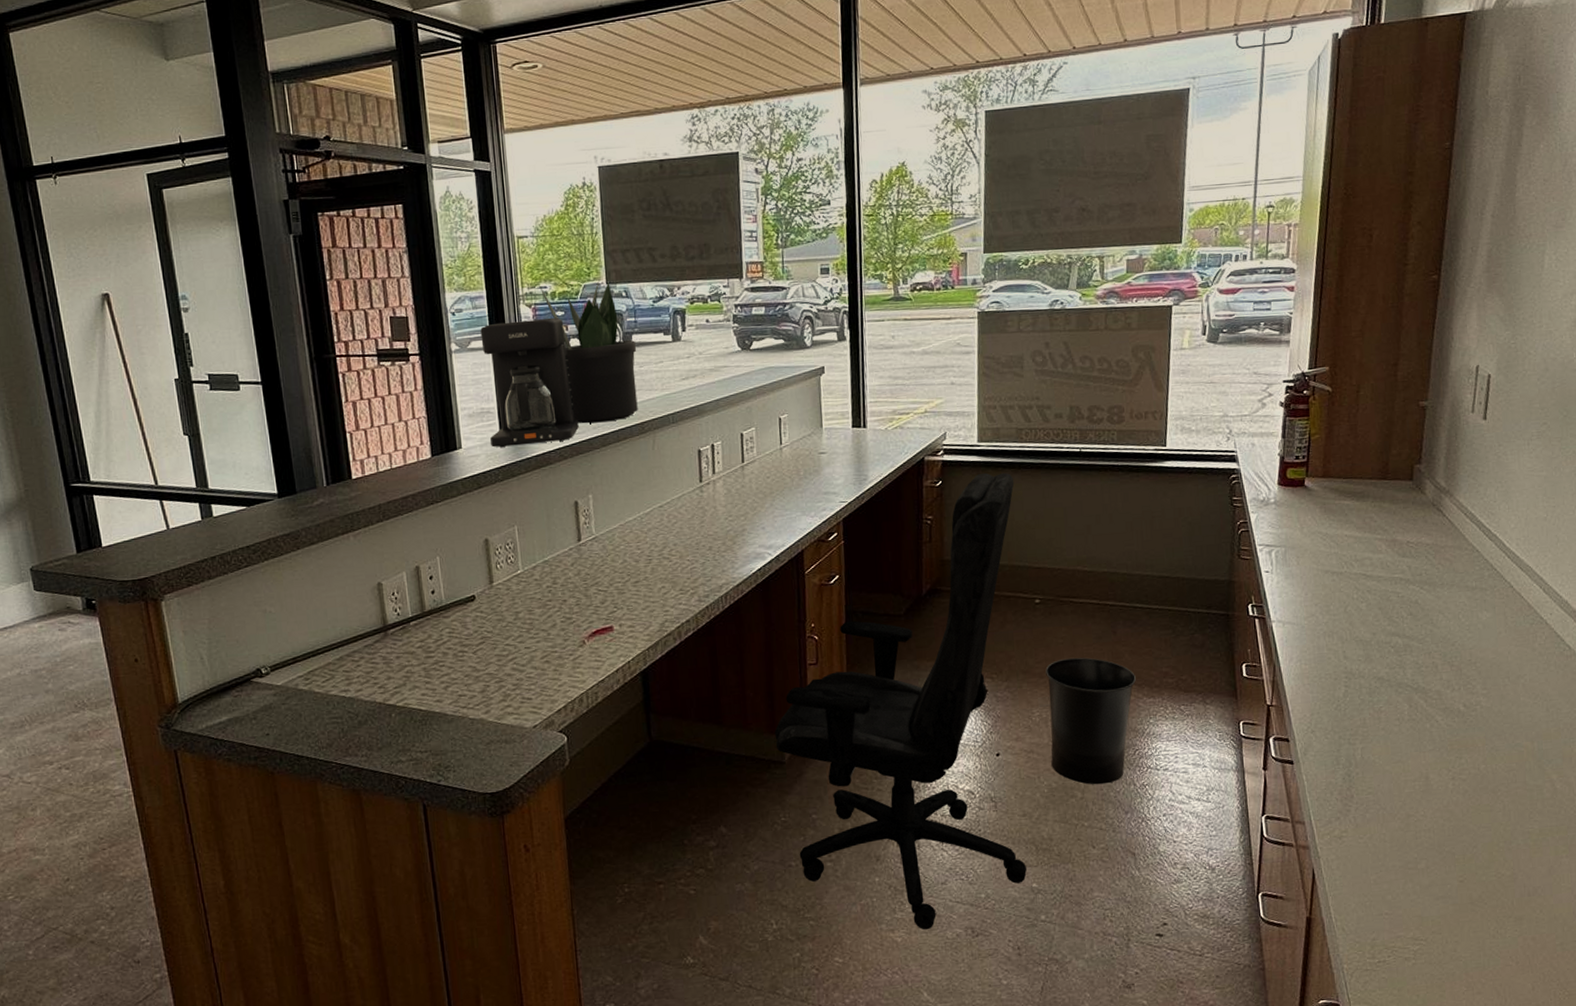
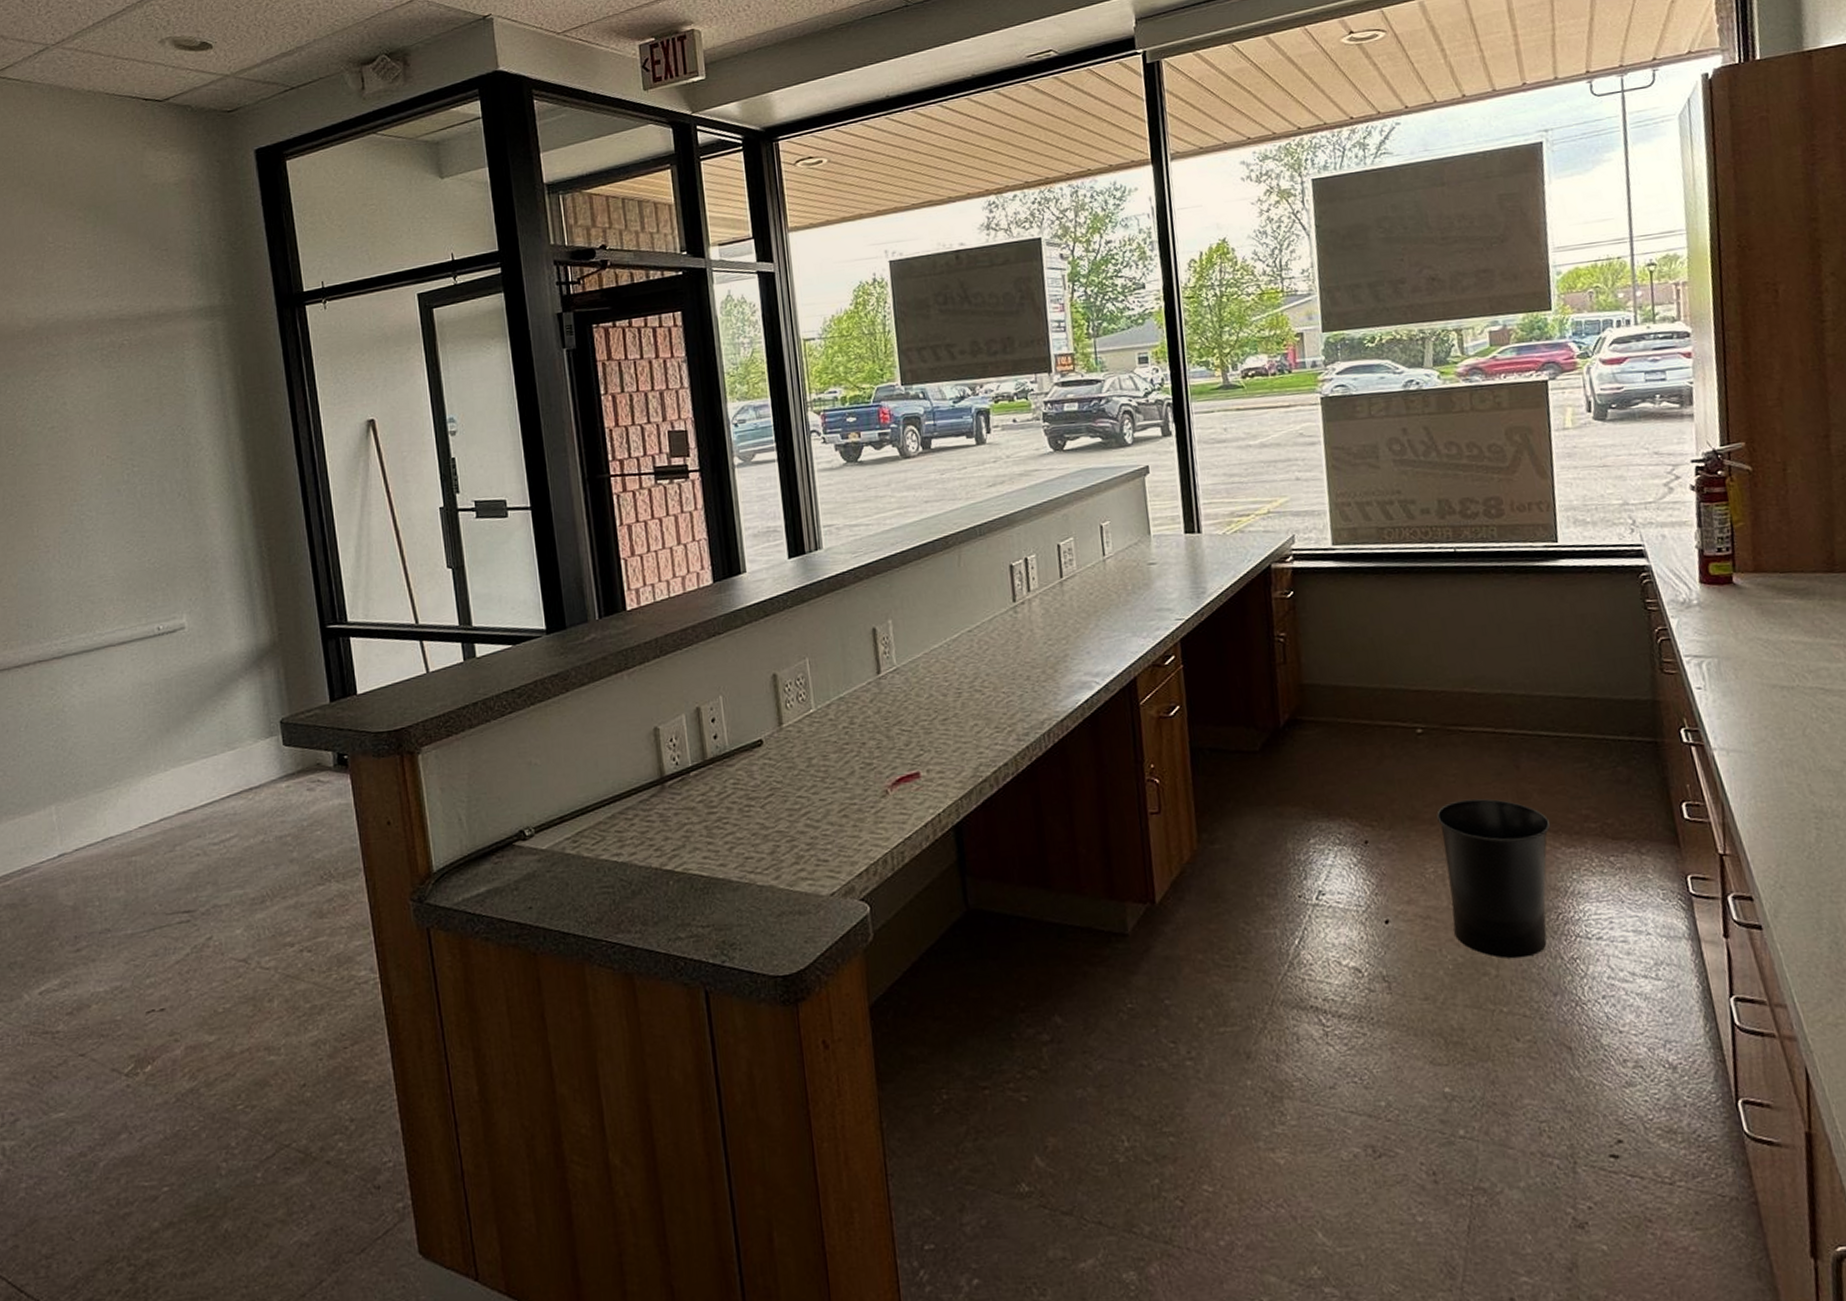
coffee maker: present [480,317,579,448] -> none [765,423,875,570]
planter: present [539,279,638,424] -> none [828,381,941,541]
office chair: present [774,472,1027,930] -> none [1113,580,1436,1149]

